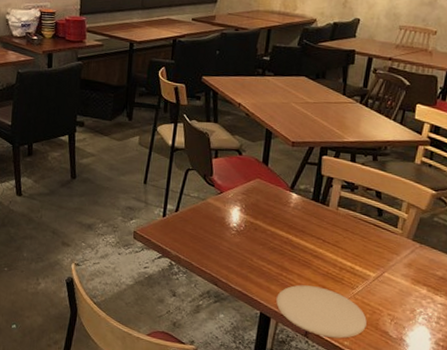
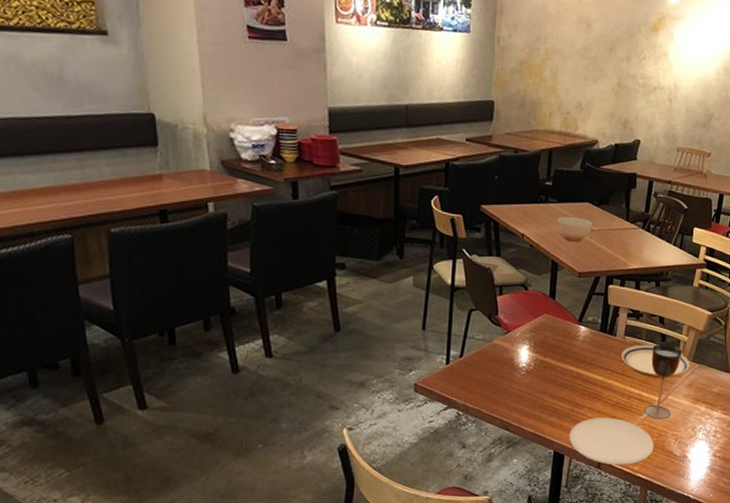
bowl: none [272,88,309,113] -> present [557,216,593,242]
plate: none [333,217,410,254] -> present [621,344,690,379]
wine glass: none [356,217,401,297] -> present [644,343,683,420]

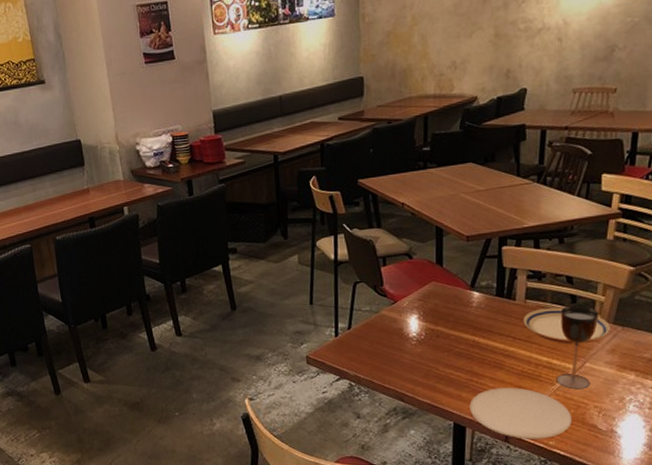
bowl: present [557,216,593,242] -> none [438,178,479,205]

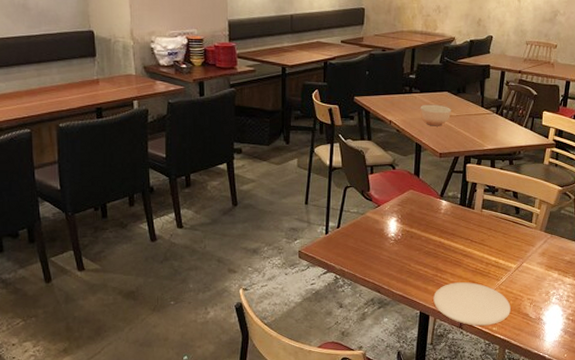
bowl: none [438,178,479,205] -> present [420,104,452,126]
plate: present [522,307,610,344] -> none [479,216,543,247]
wine glass: present [556,304,599,390] -> none [501,215,535,285]

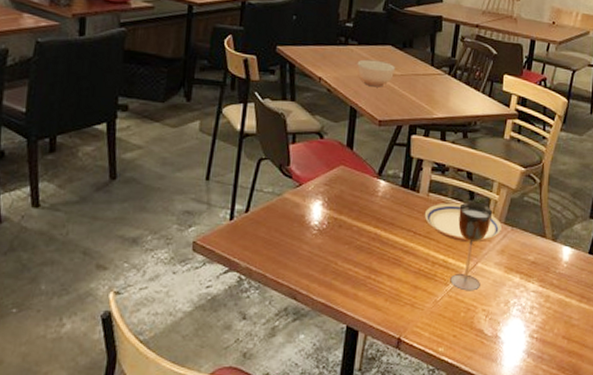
plate: present [433,282,511,326] -> none [364,287,461,346]
plate: none [479,216,543,247] -> present [424,202,502,243]
wine glass: none [501,215,535,285] -> present [450,202,493,291]

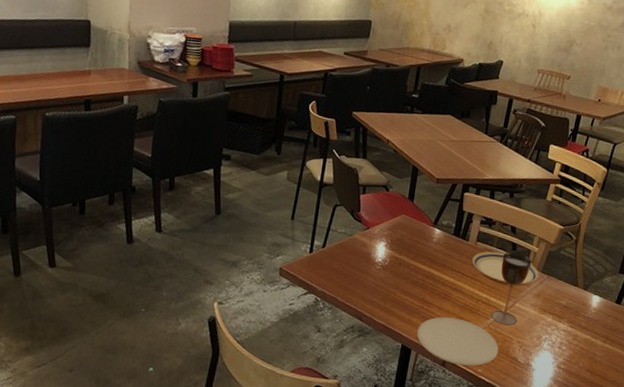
bowl: present [357,59,396,87] -> none [420,126,454,151]
plate: none [364,287,461,346] -> present [417,317,499,367]

